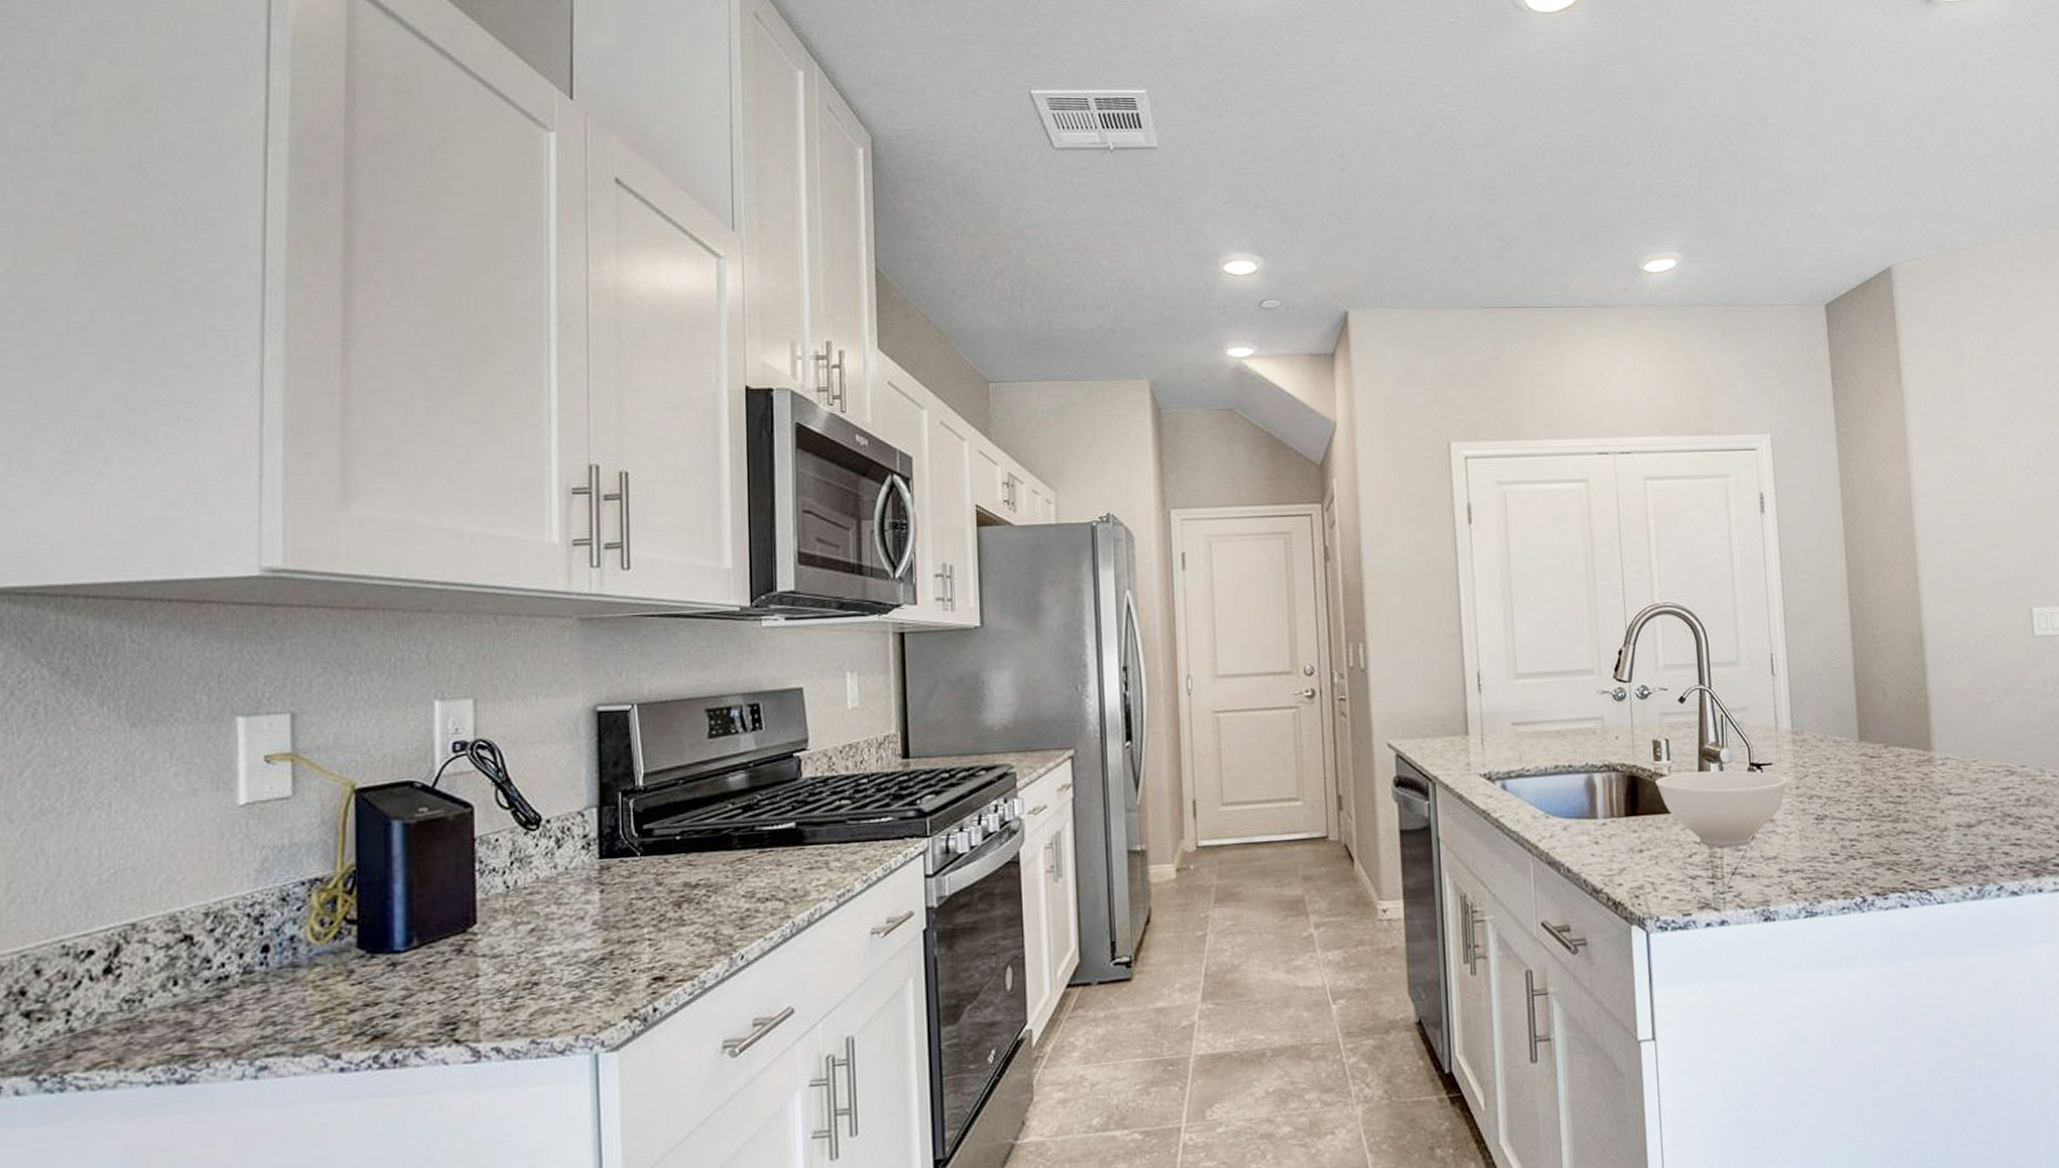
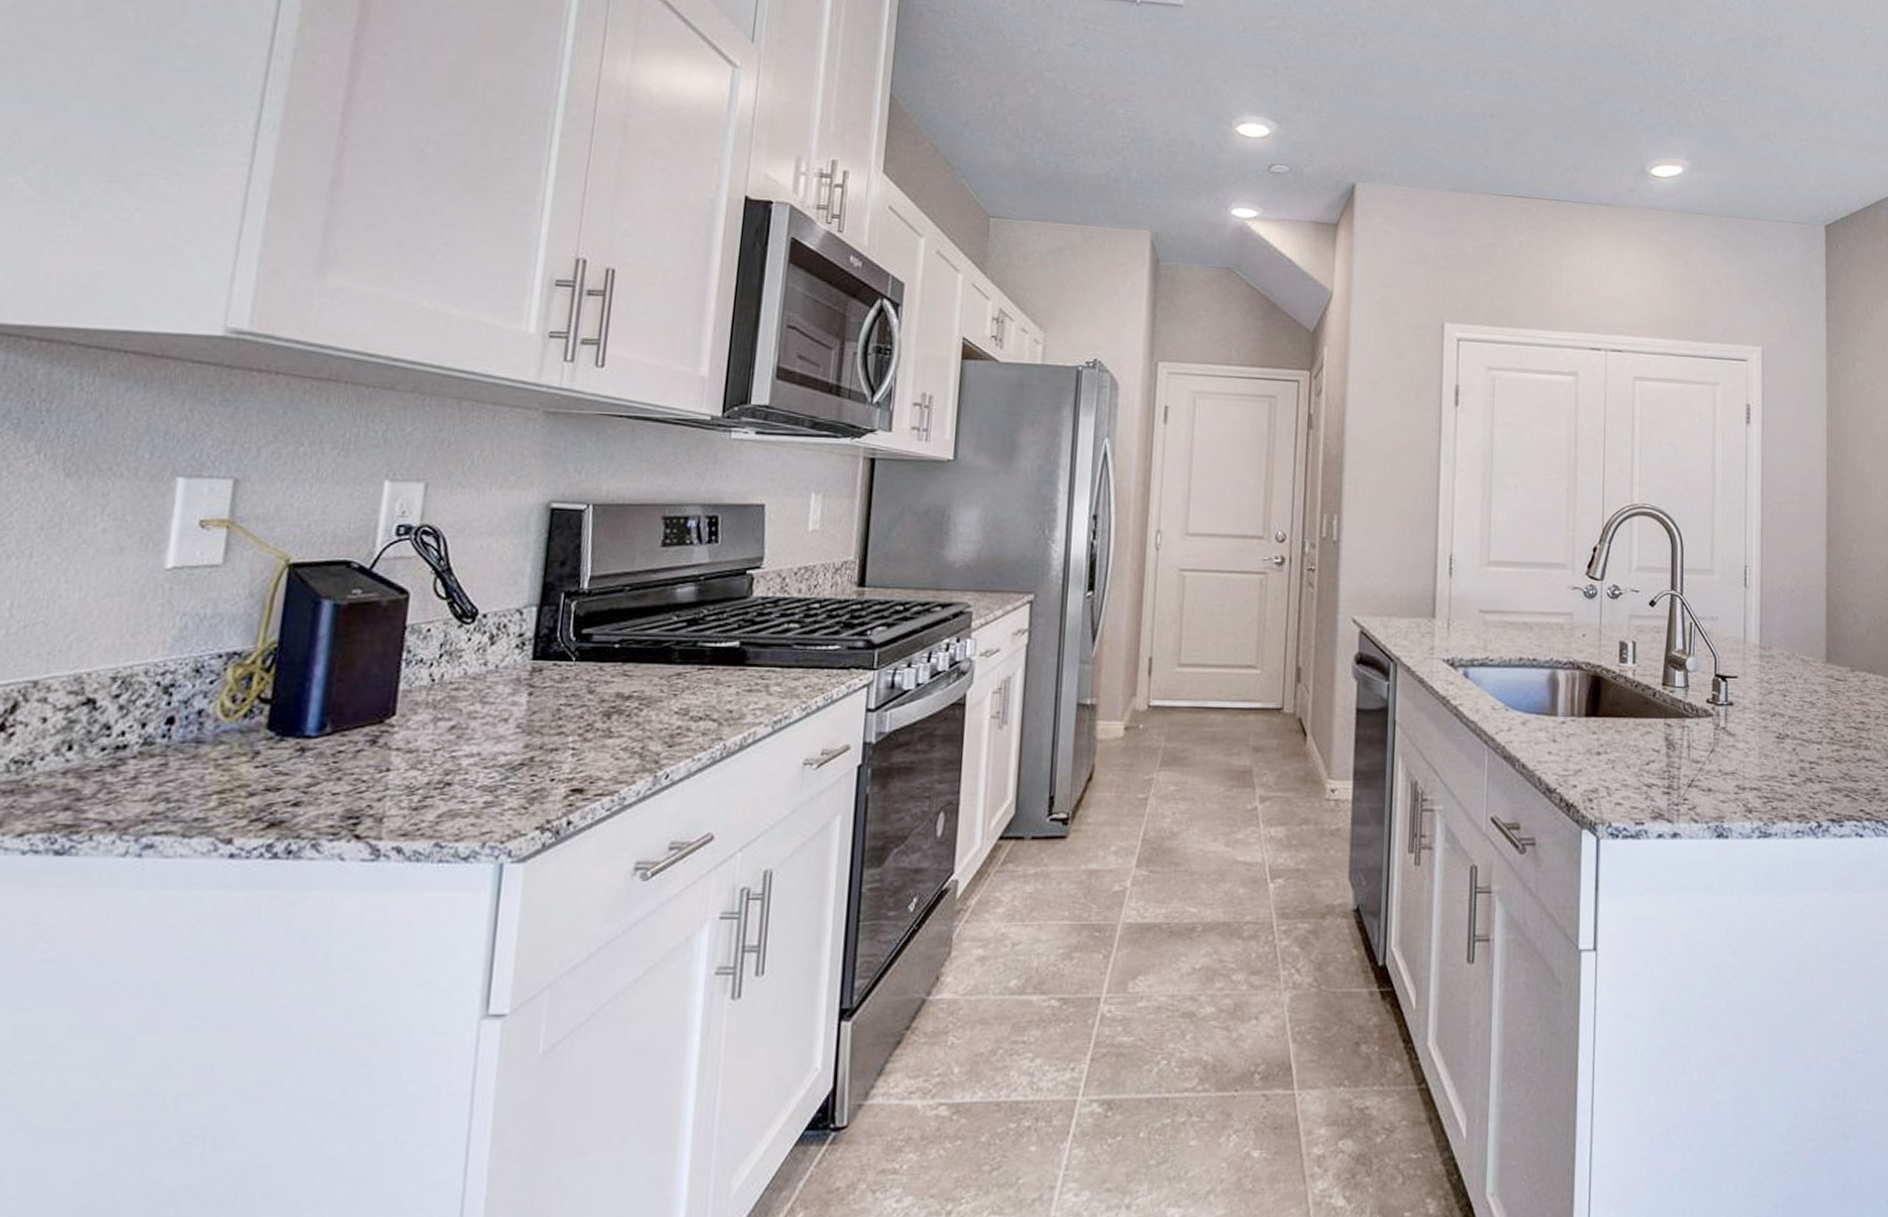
bowl: present [1656,770,1788,848] -> none [1619,677,1752,759]

